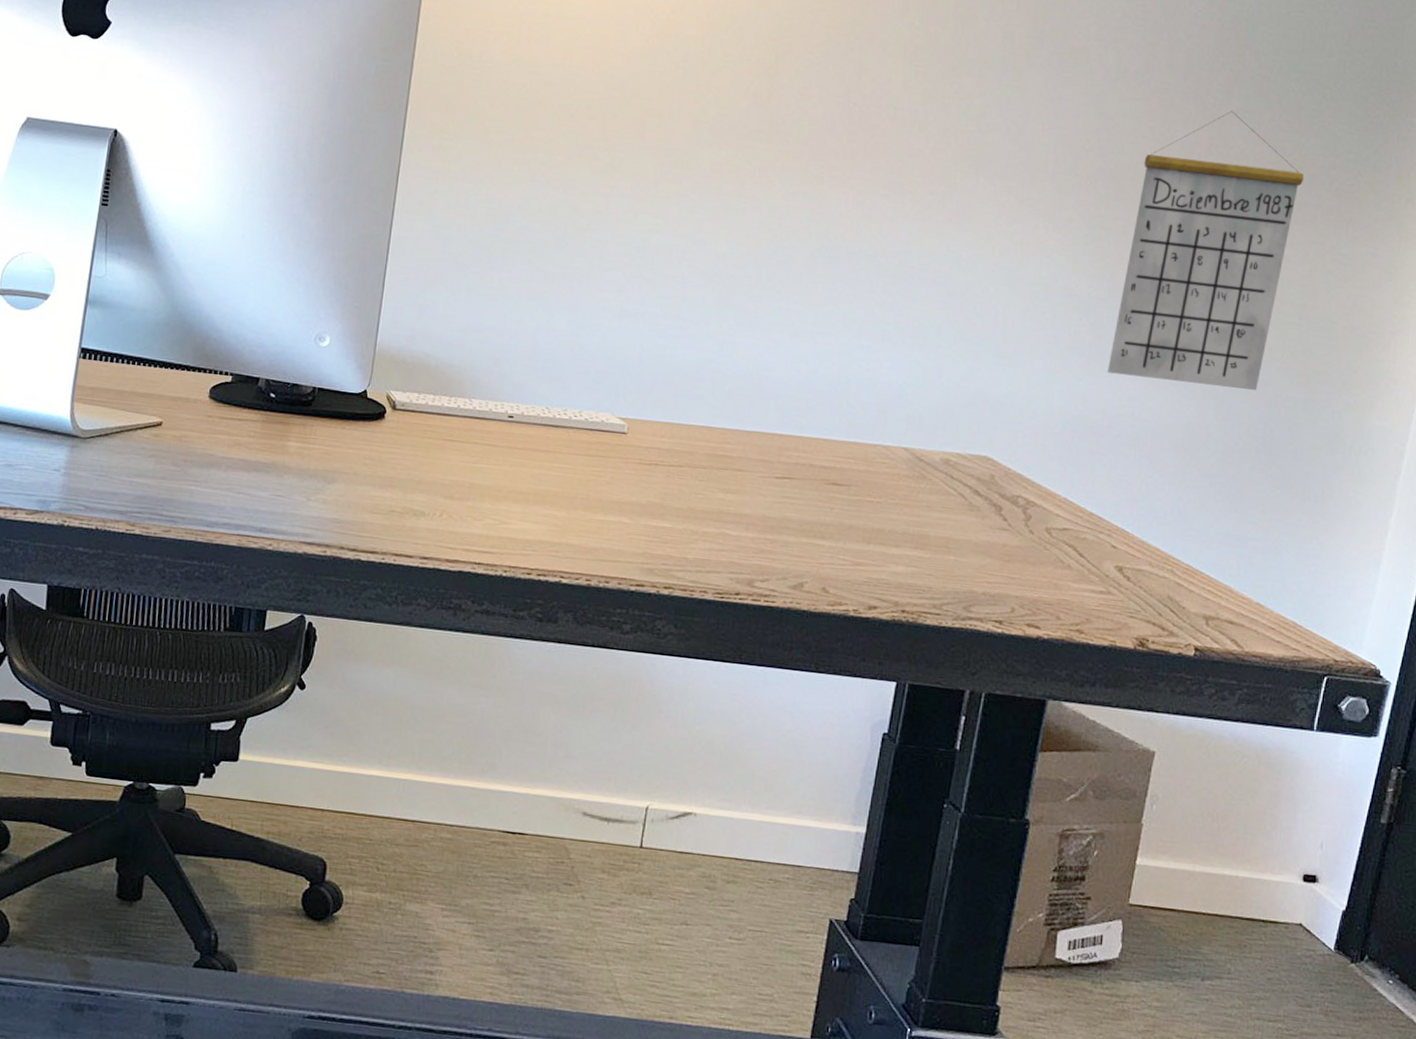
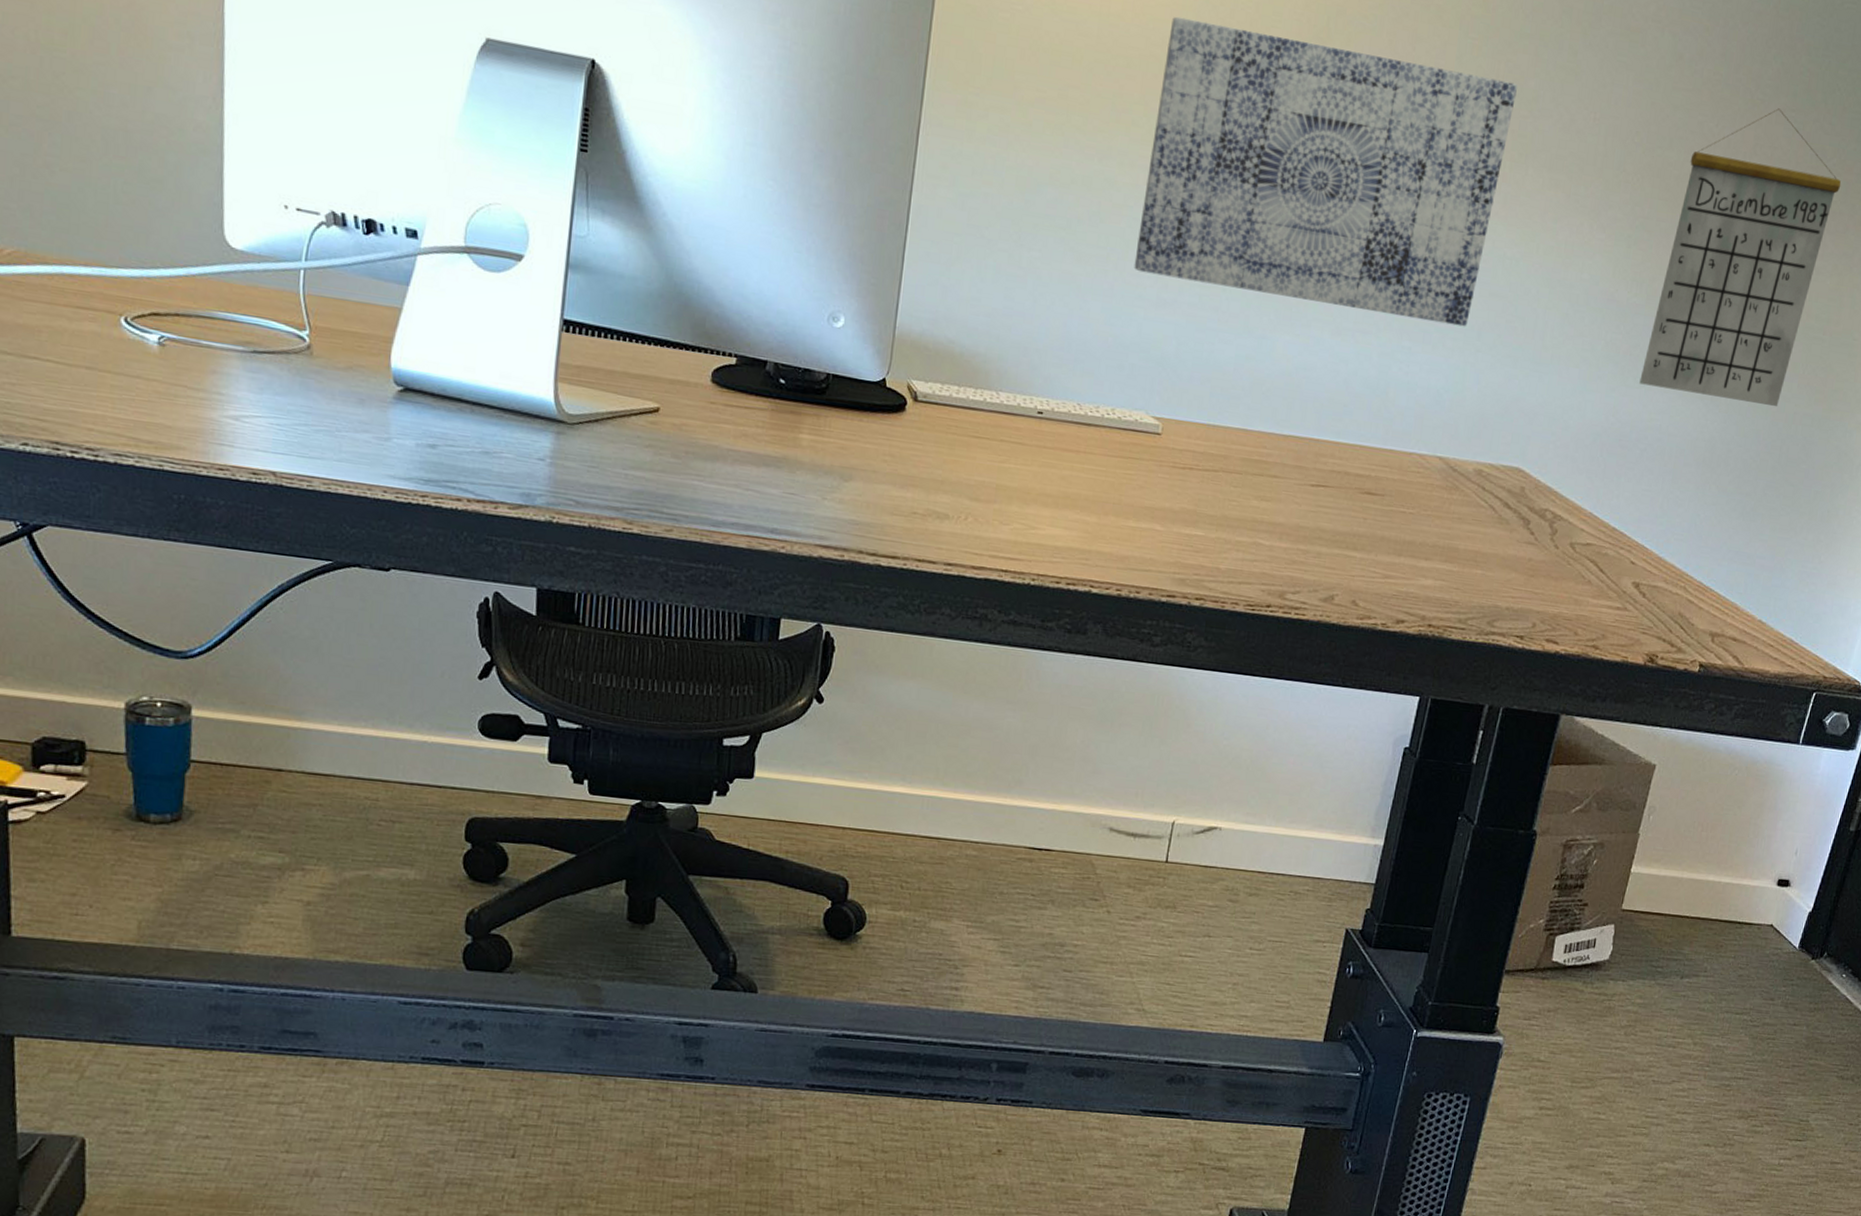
wall art: none [598,63,963,325] -> present [1134,16,1517,327]

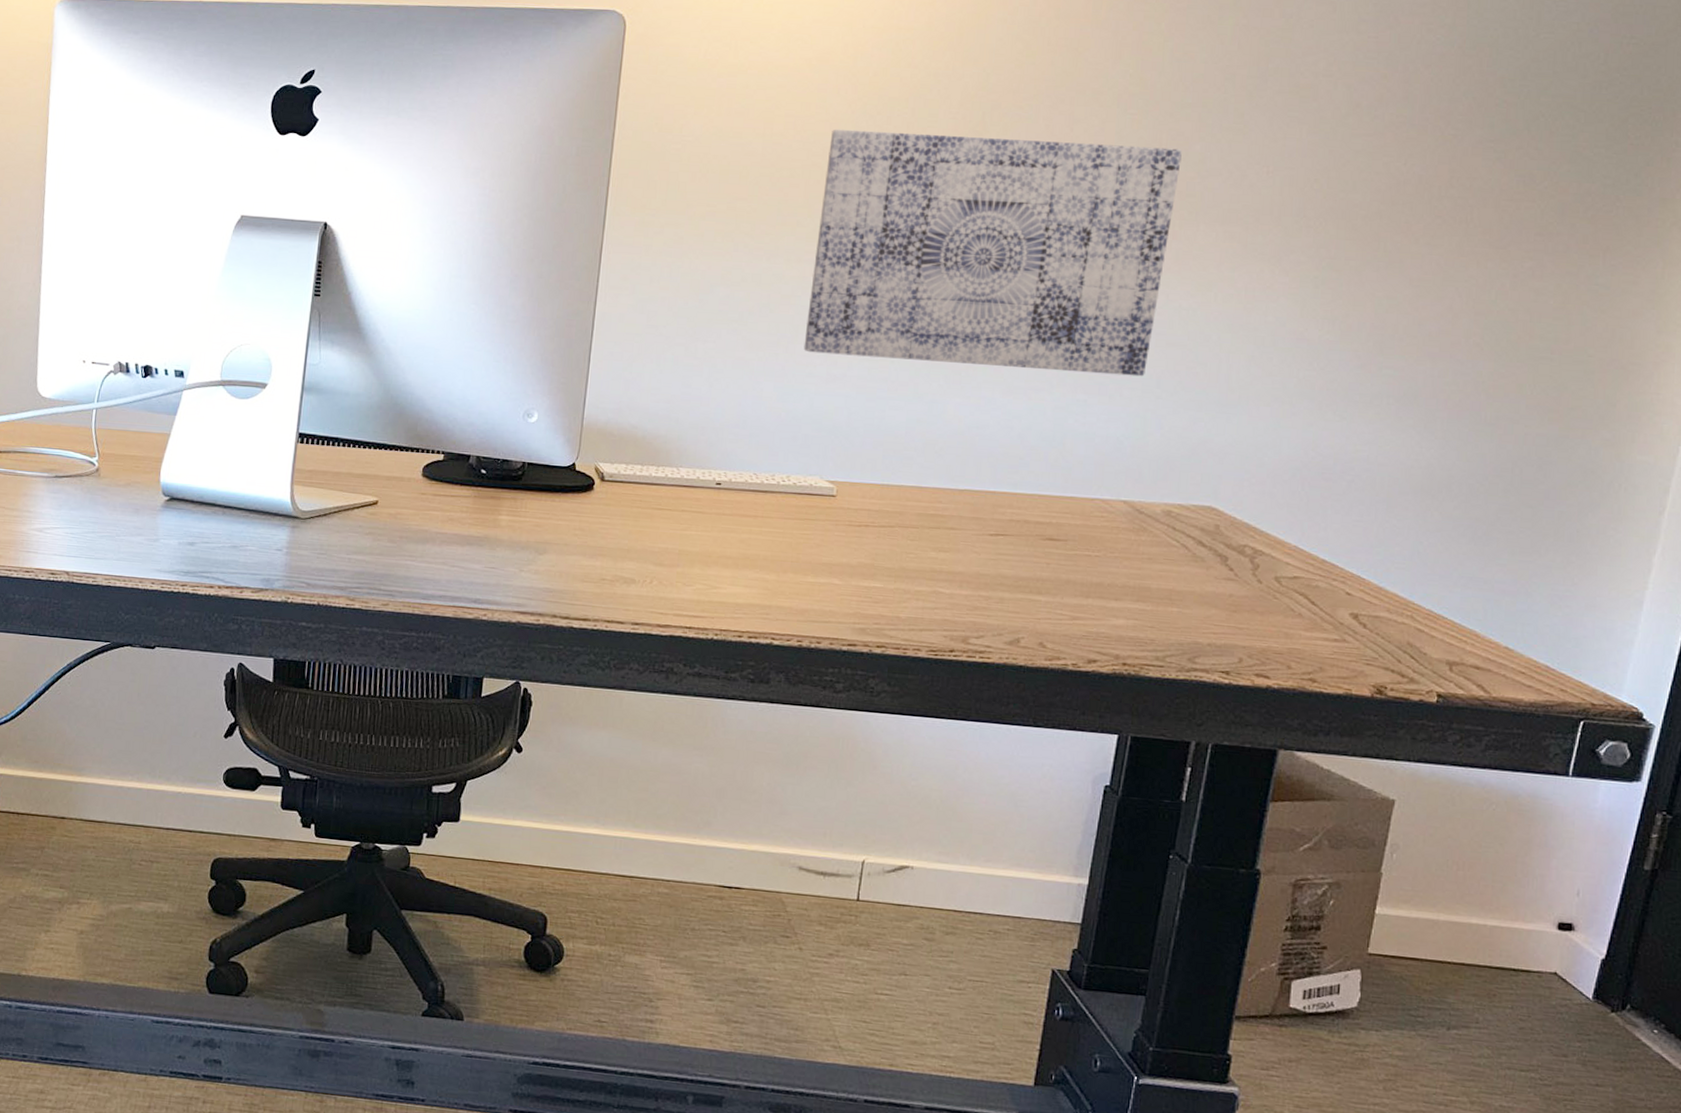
calendar: present [1639,108,1842,407] -> none [1340,141,1556,430]

